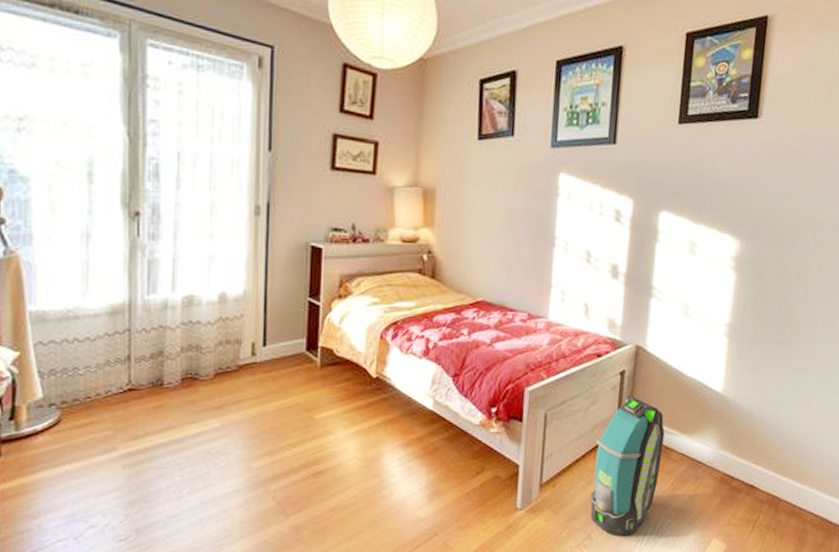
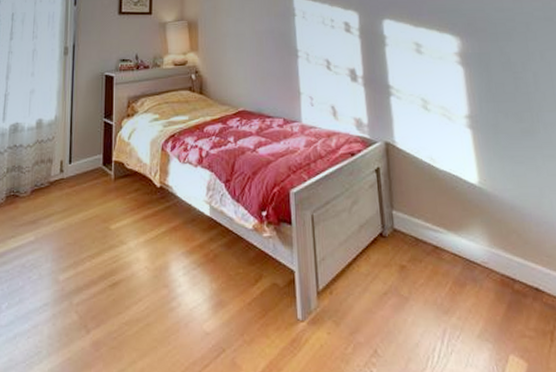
backpack: present [590,395,665,536] -> none [365,192,436,352]

